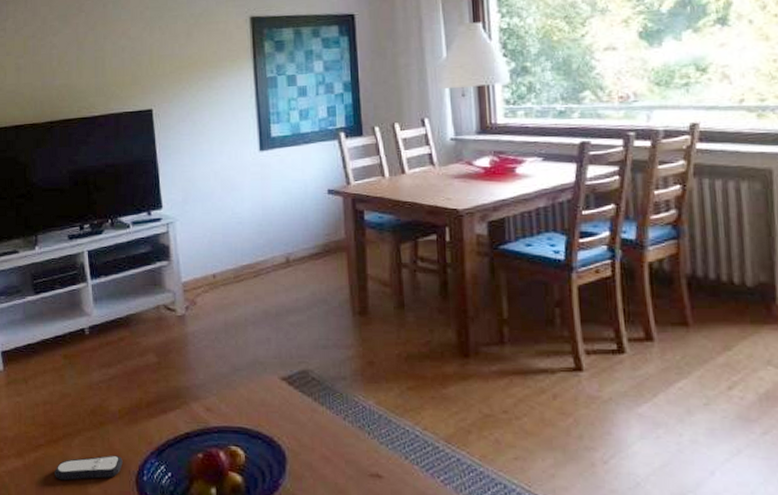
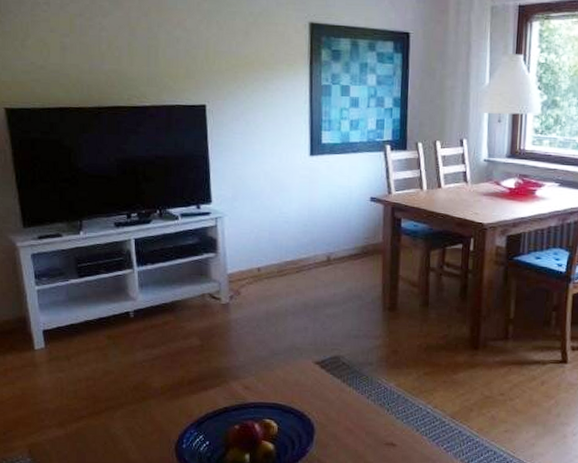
remote control: present [55,455,123,481] -> none [96,426,163,448]

